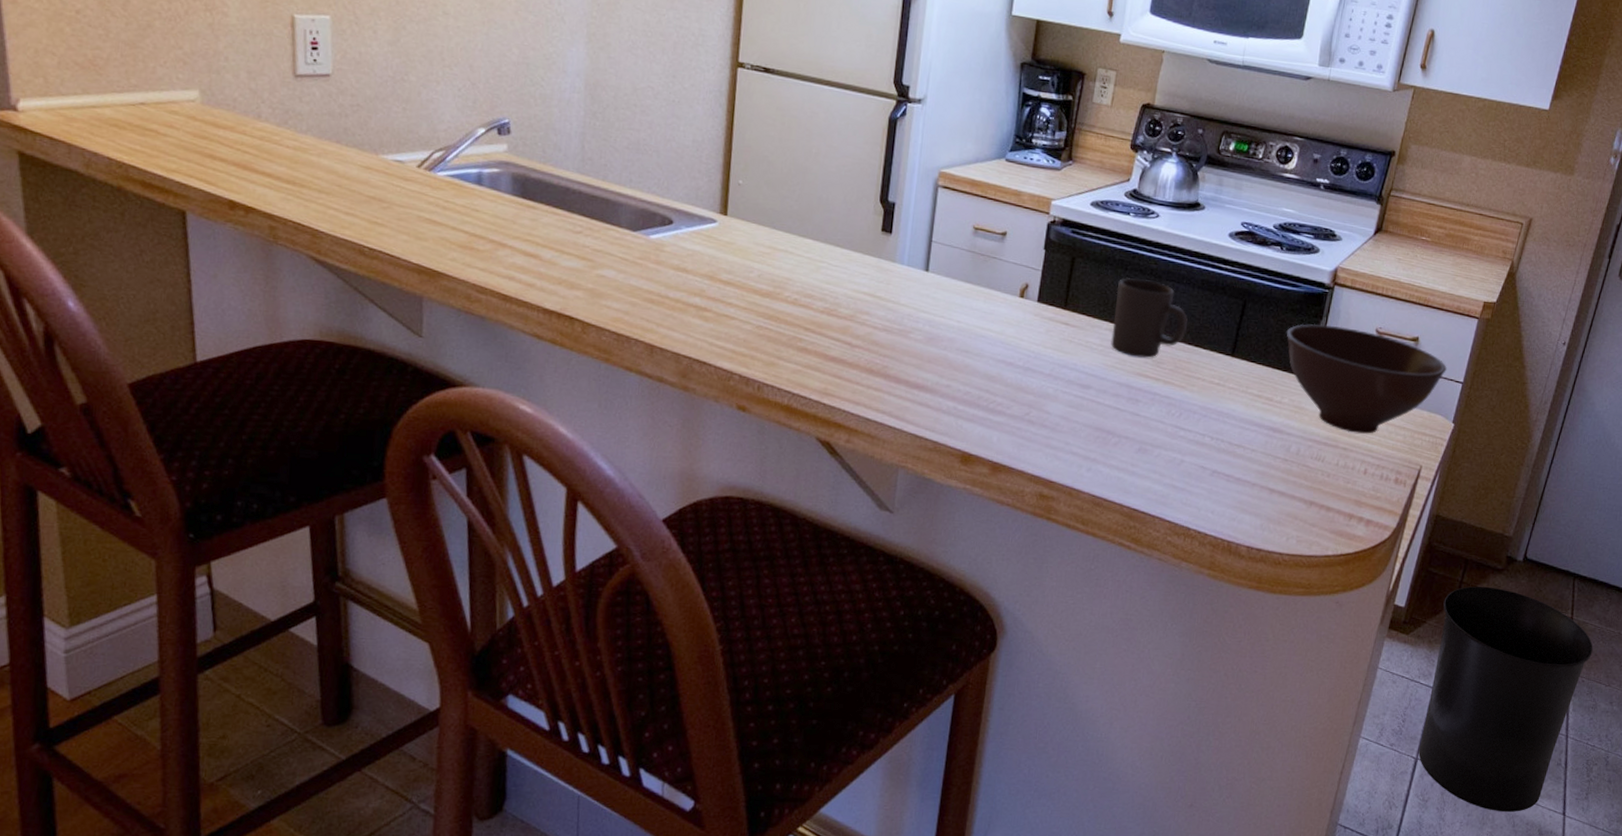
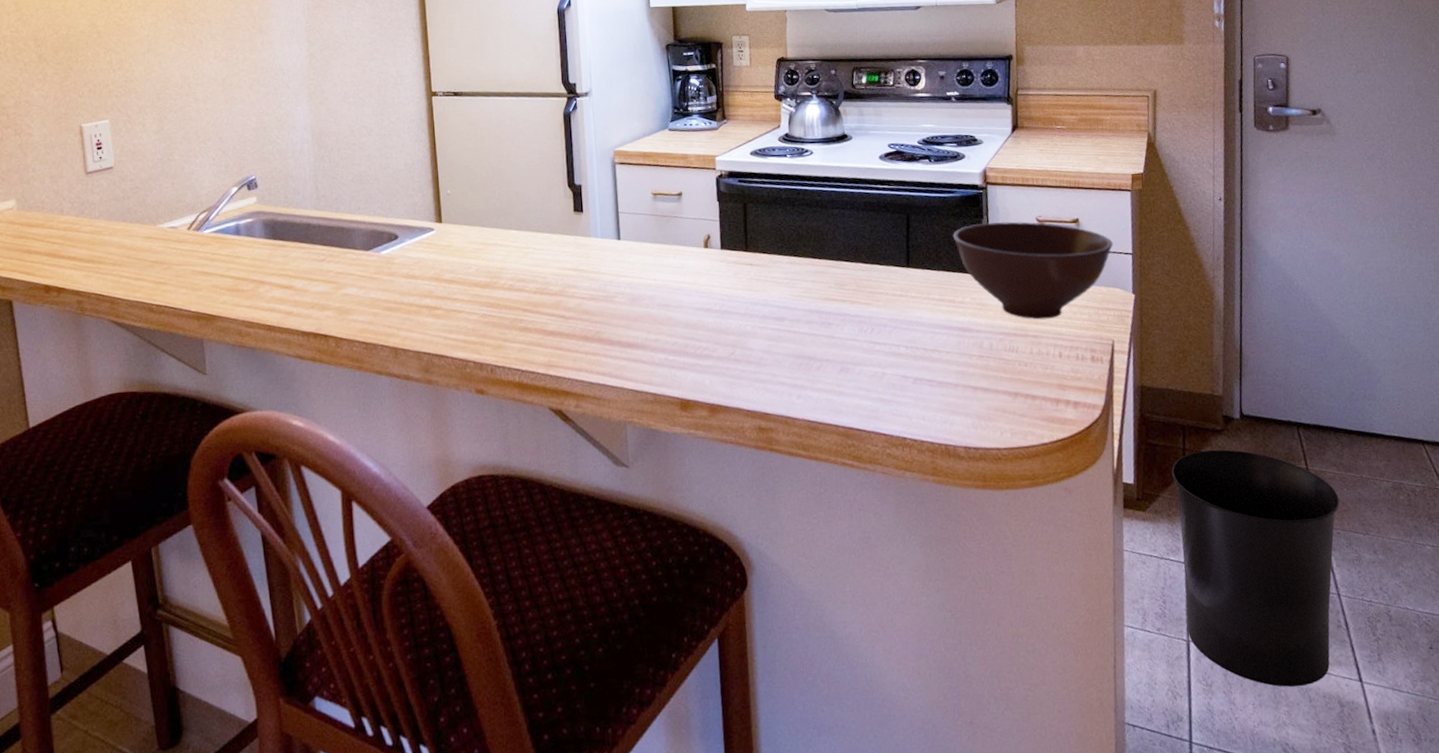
mug: present [1111,277,1188,358] -> none [789,211,861,284]

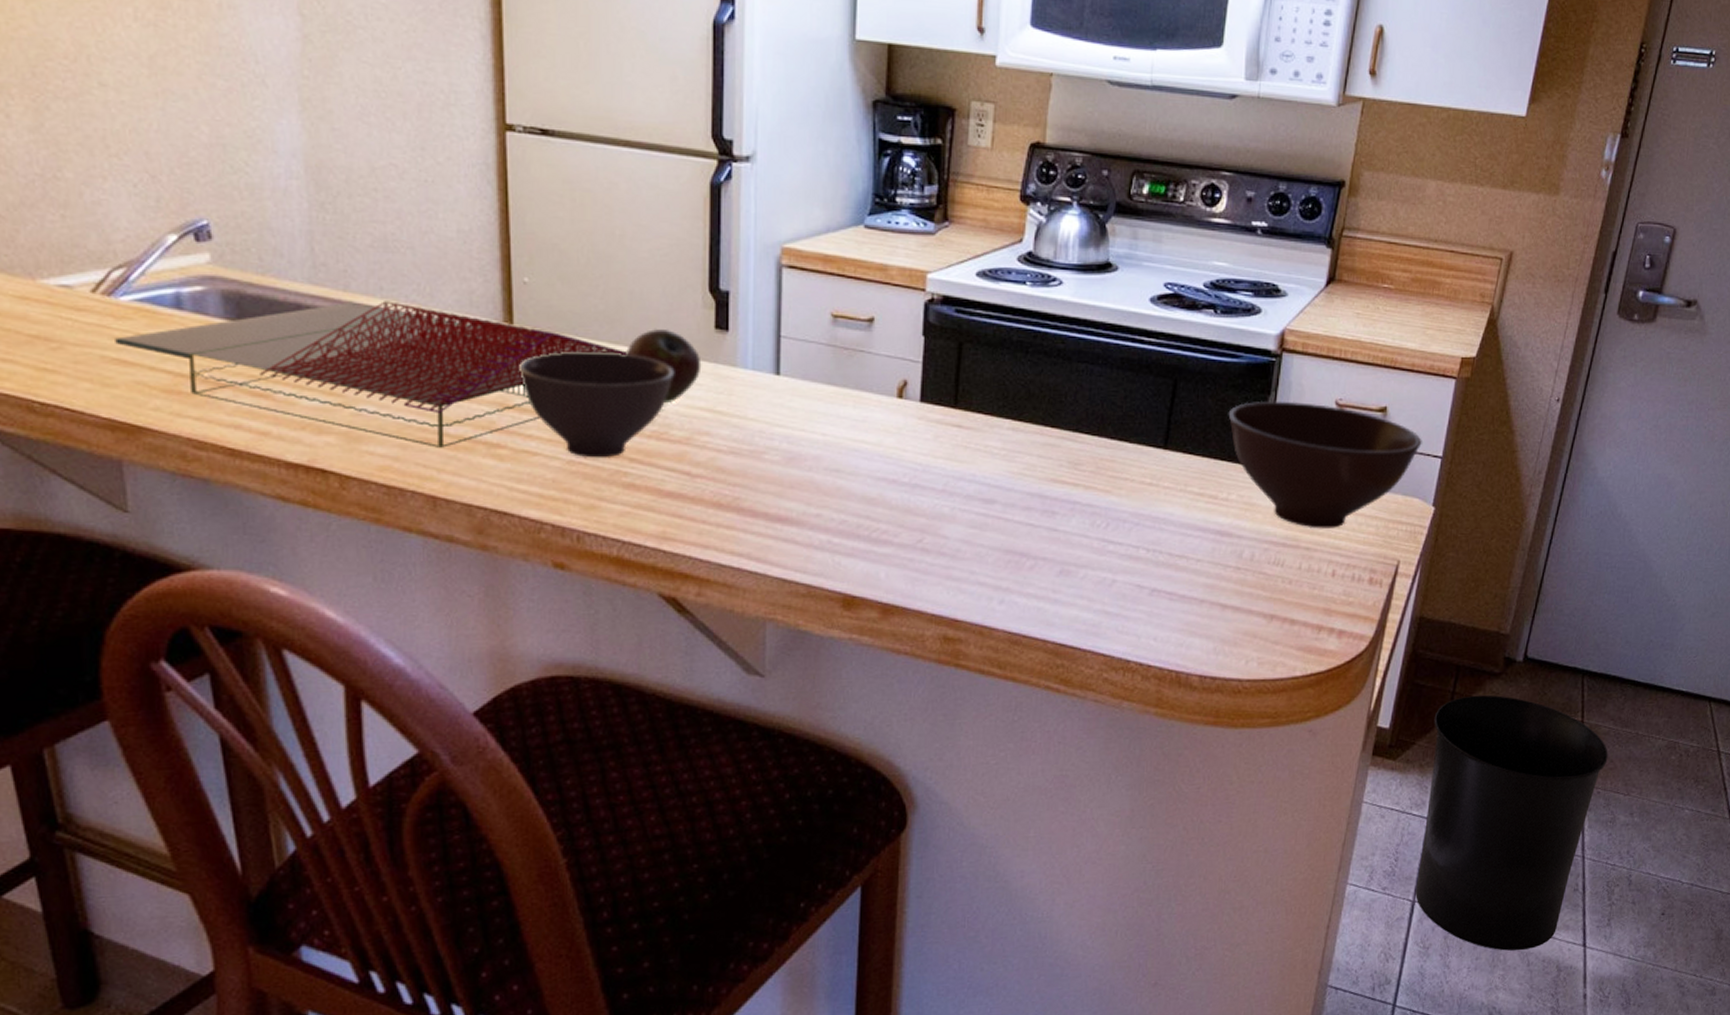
dish rack: none [200,216,516,313] -> present [115,301,626,448]
bowl: none [446,235,550,312] -> present [518,351,675,459]
fruit: none [515,215,567,267] -> present [624,328,702,403]

